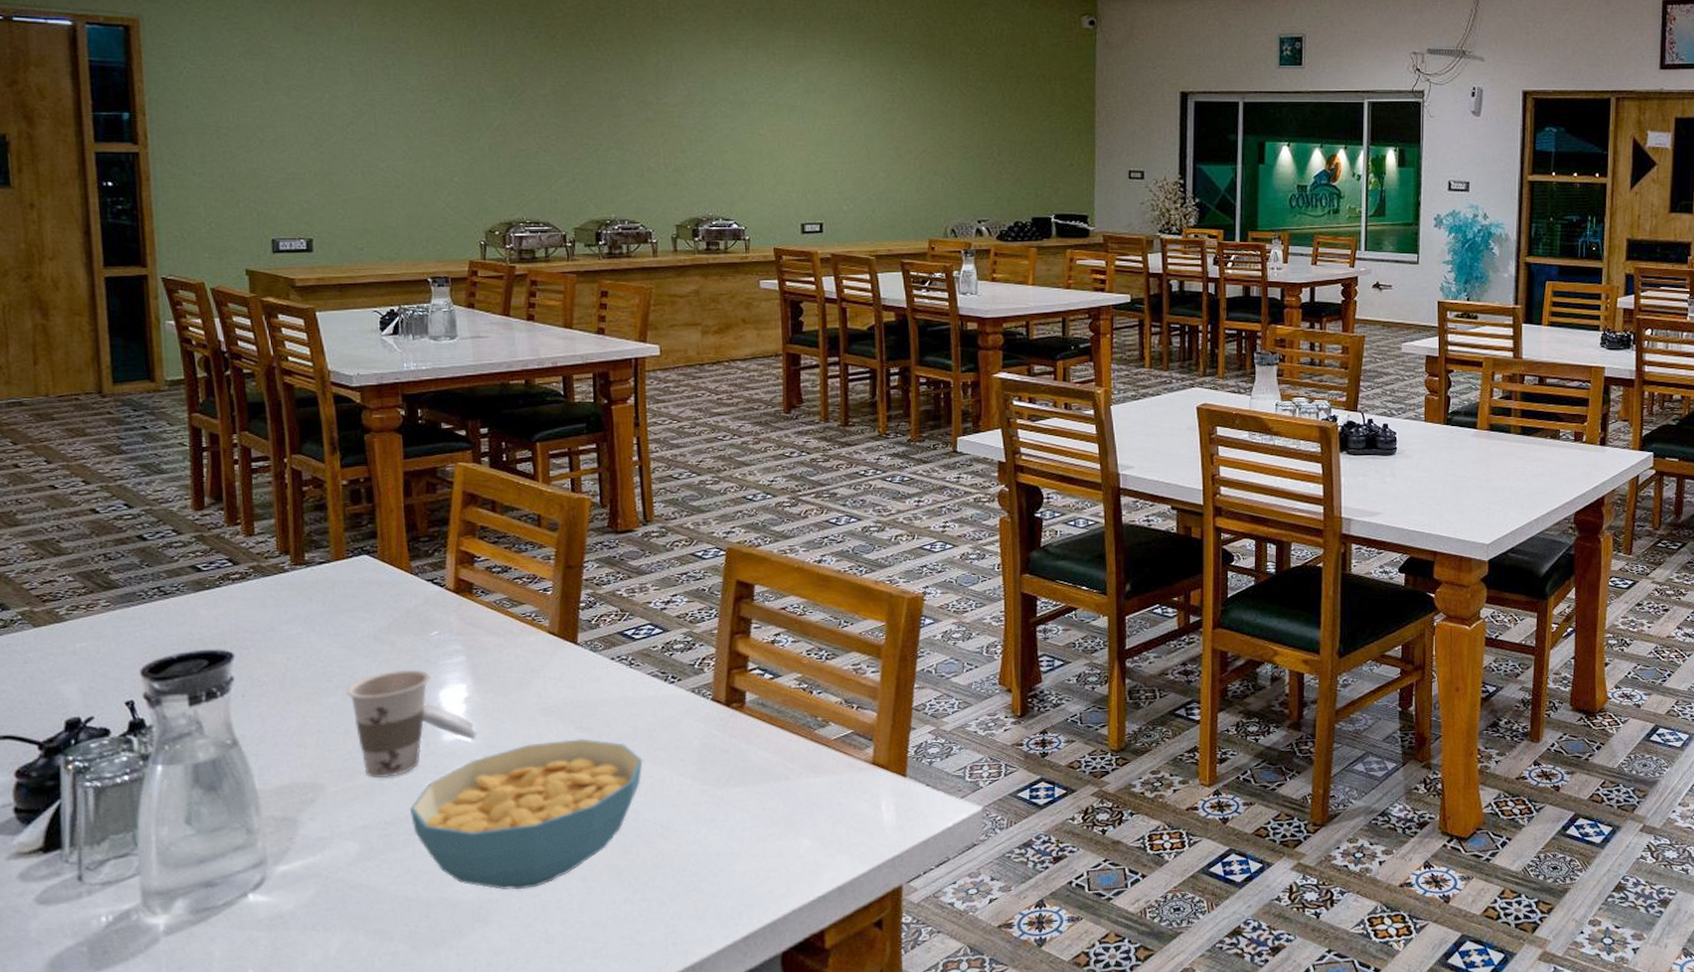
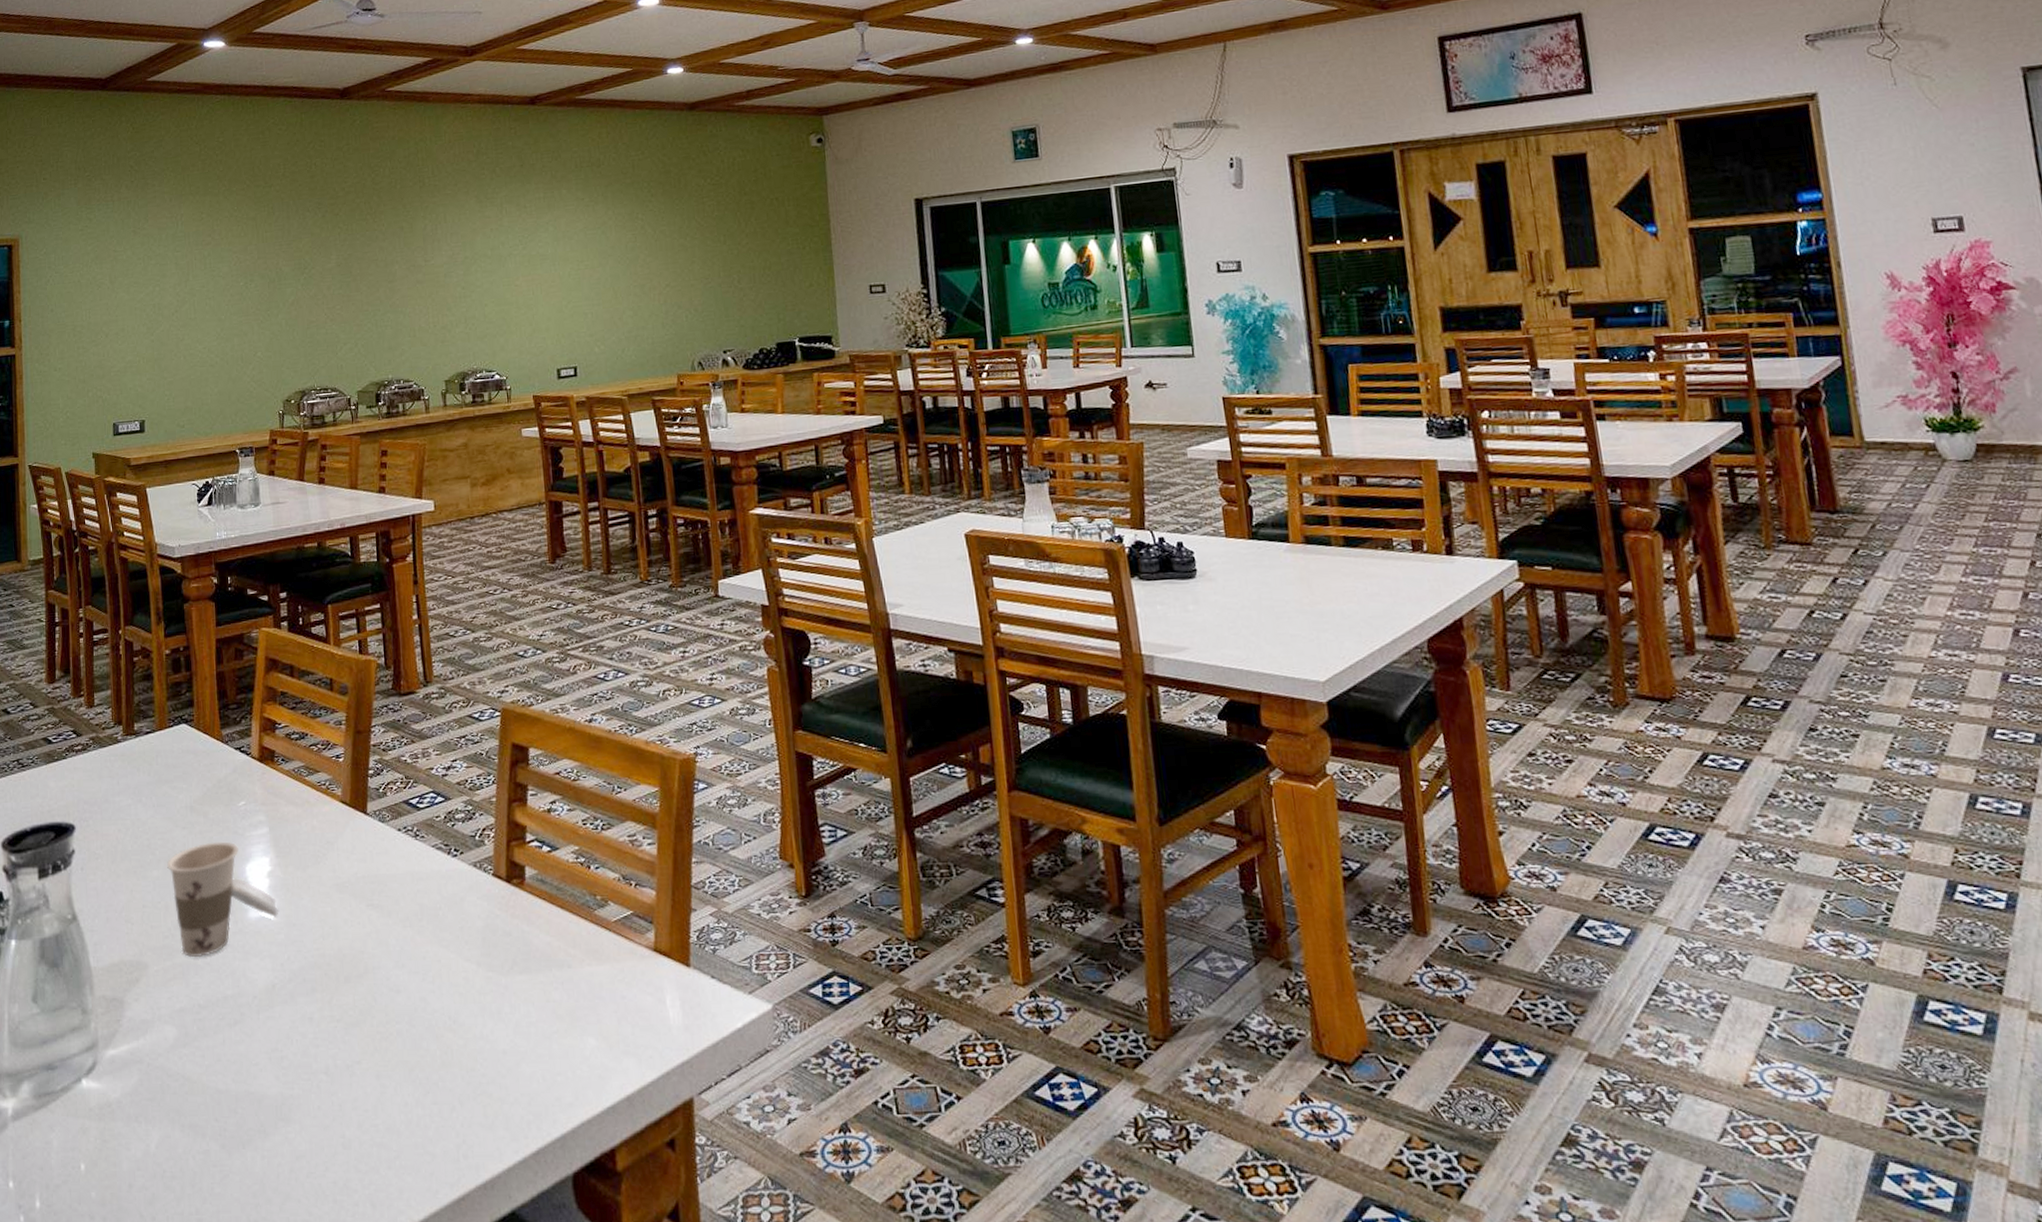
cereal bowl: present [410,739,643,890] -> none [221,917,430,1086]

